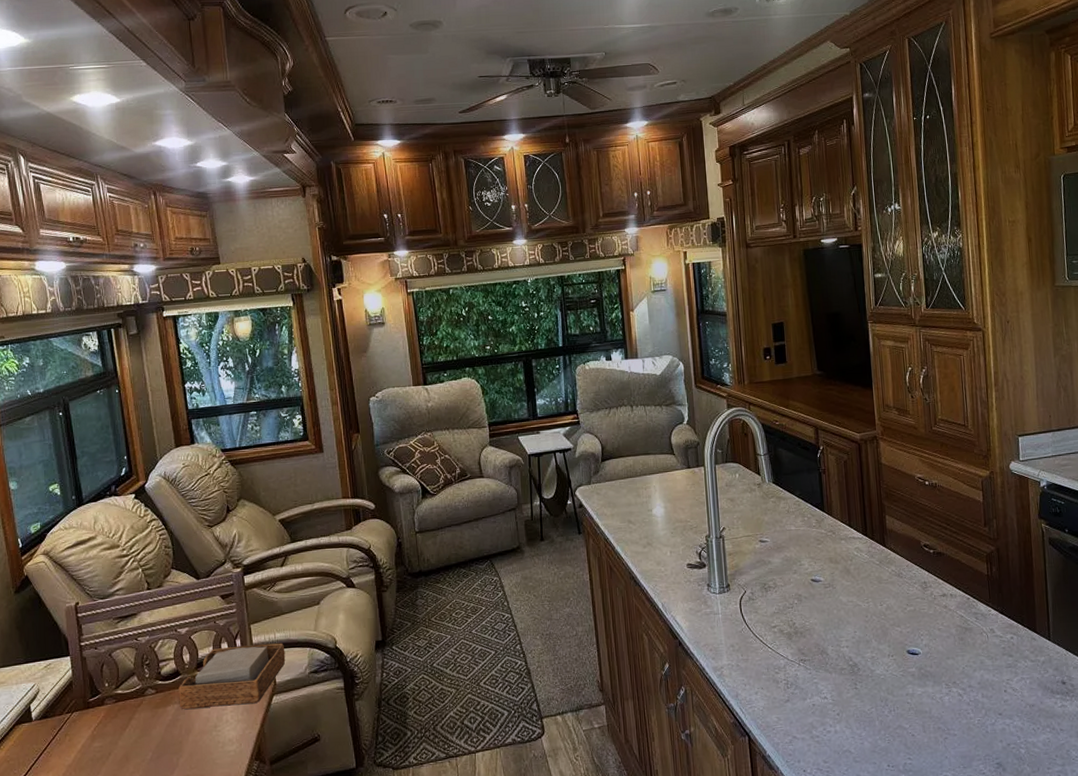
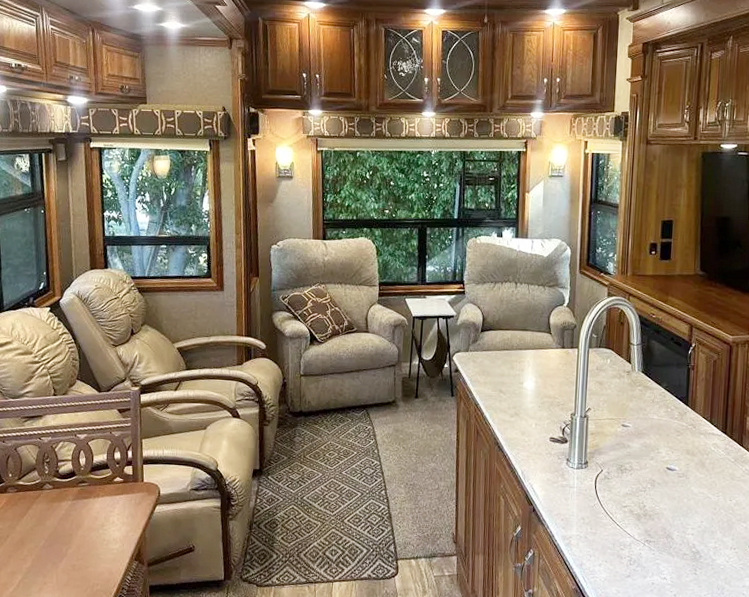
napkin holder: present [178,643,286,710] -> none [72,456,171,510]

